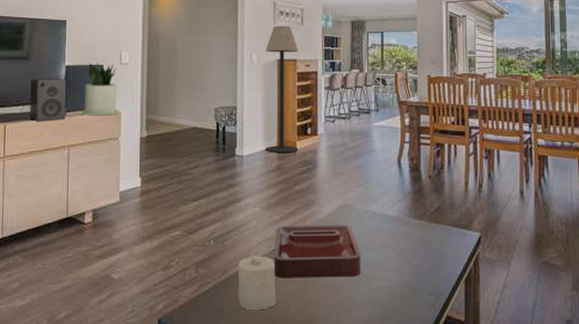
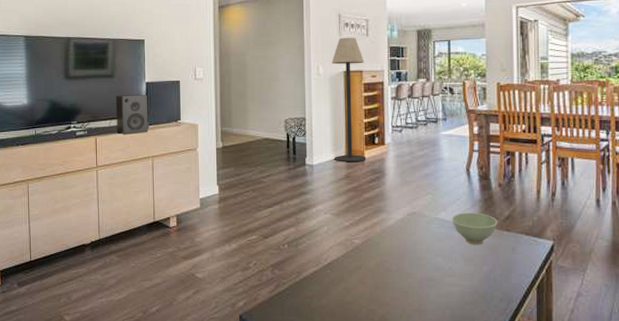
planter: present [81,62,119,117] -> none [161,78,196,130]
candle: present [238,254,277,311] -> none [312,258,349,311]
decorative tray: present [273,224,361,278] -> none [344,231,430,282]
bowl: none [382,205,428,238] -> present [451,213,498,245]

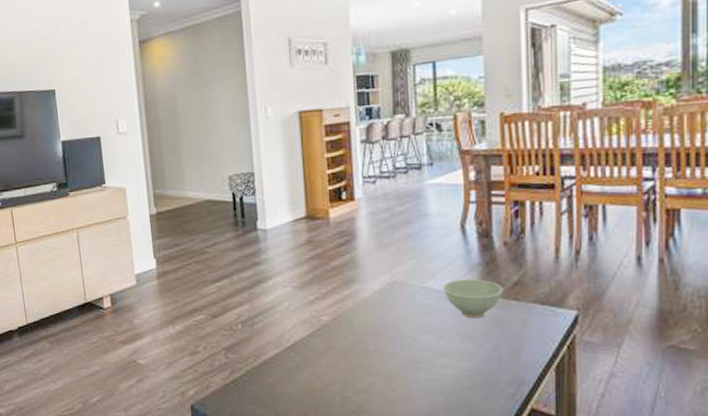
speaker: present [116,94,149,136] -> none [29,155,70,206]
floor lamp: present [332,37,367,163] -> none [282,67,332,225]

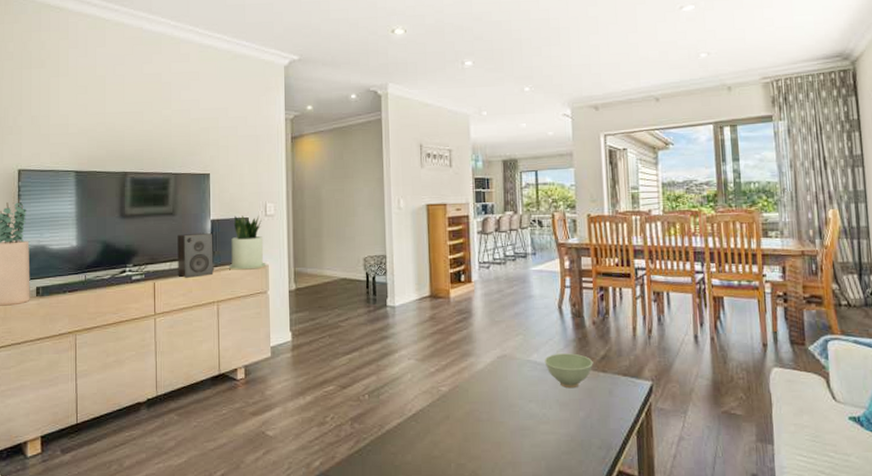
speaker: none [29,155,70,206] -> present [177,232,214,279]
planter: none [83,133,124,196] -> present [228,215,267,271]

